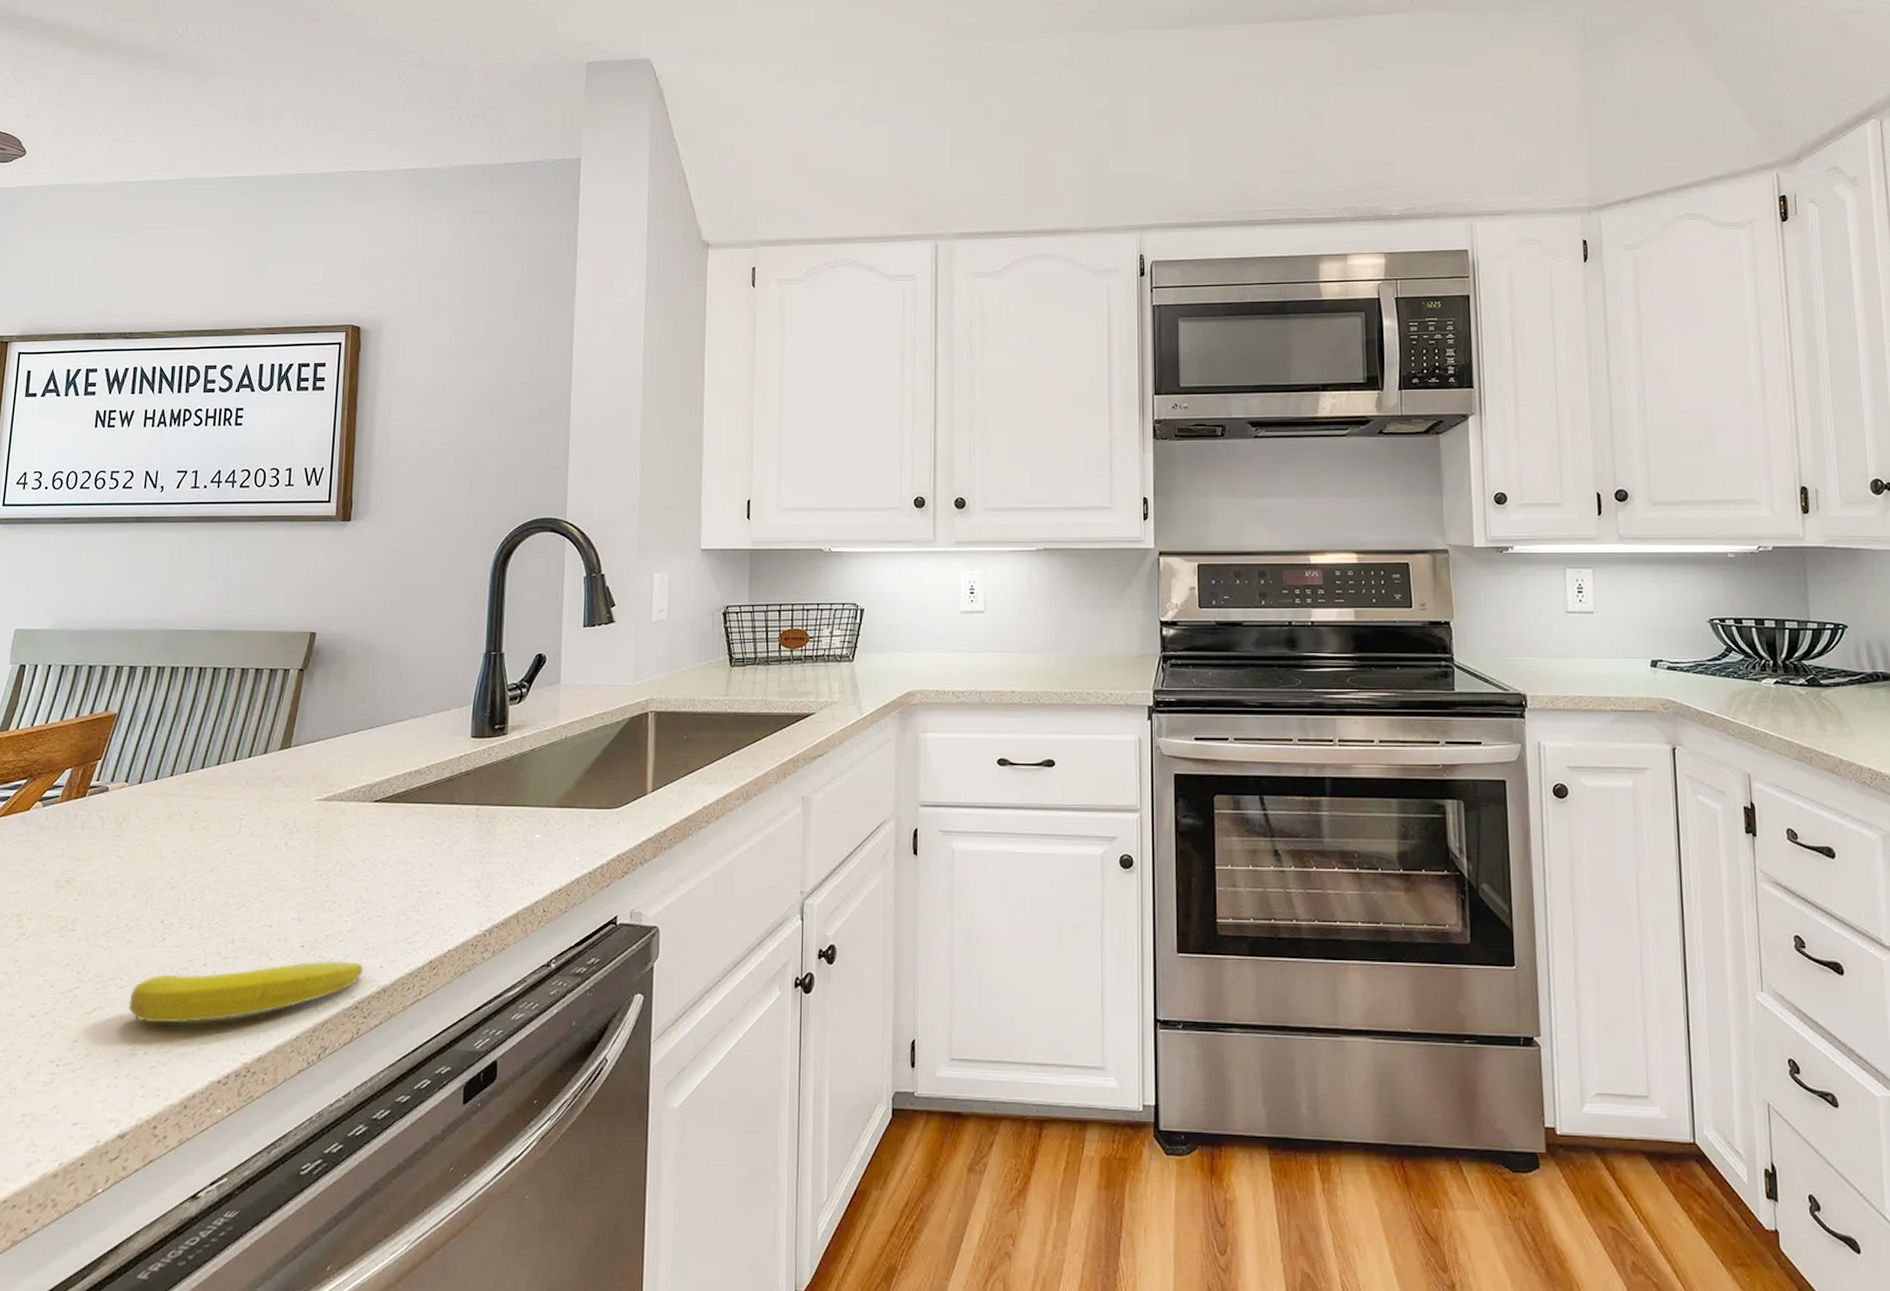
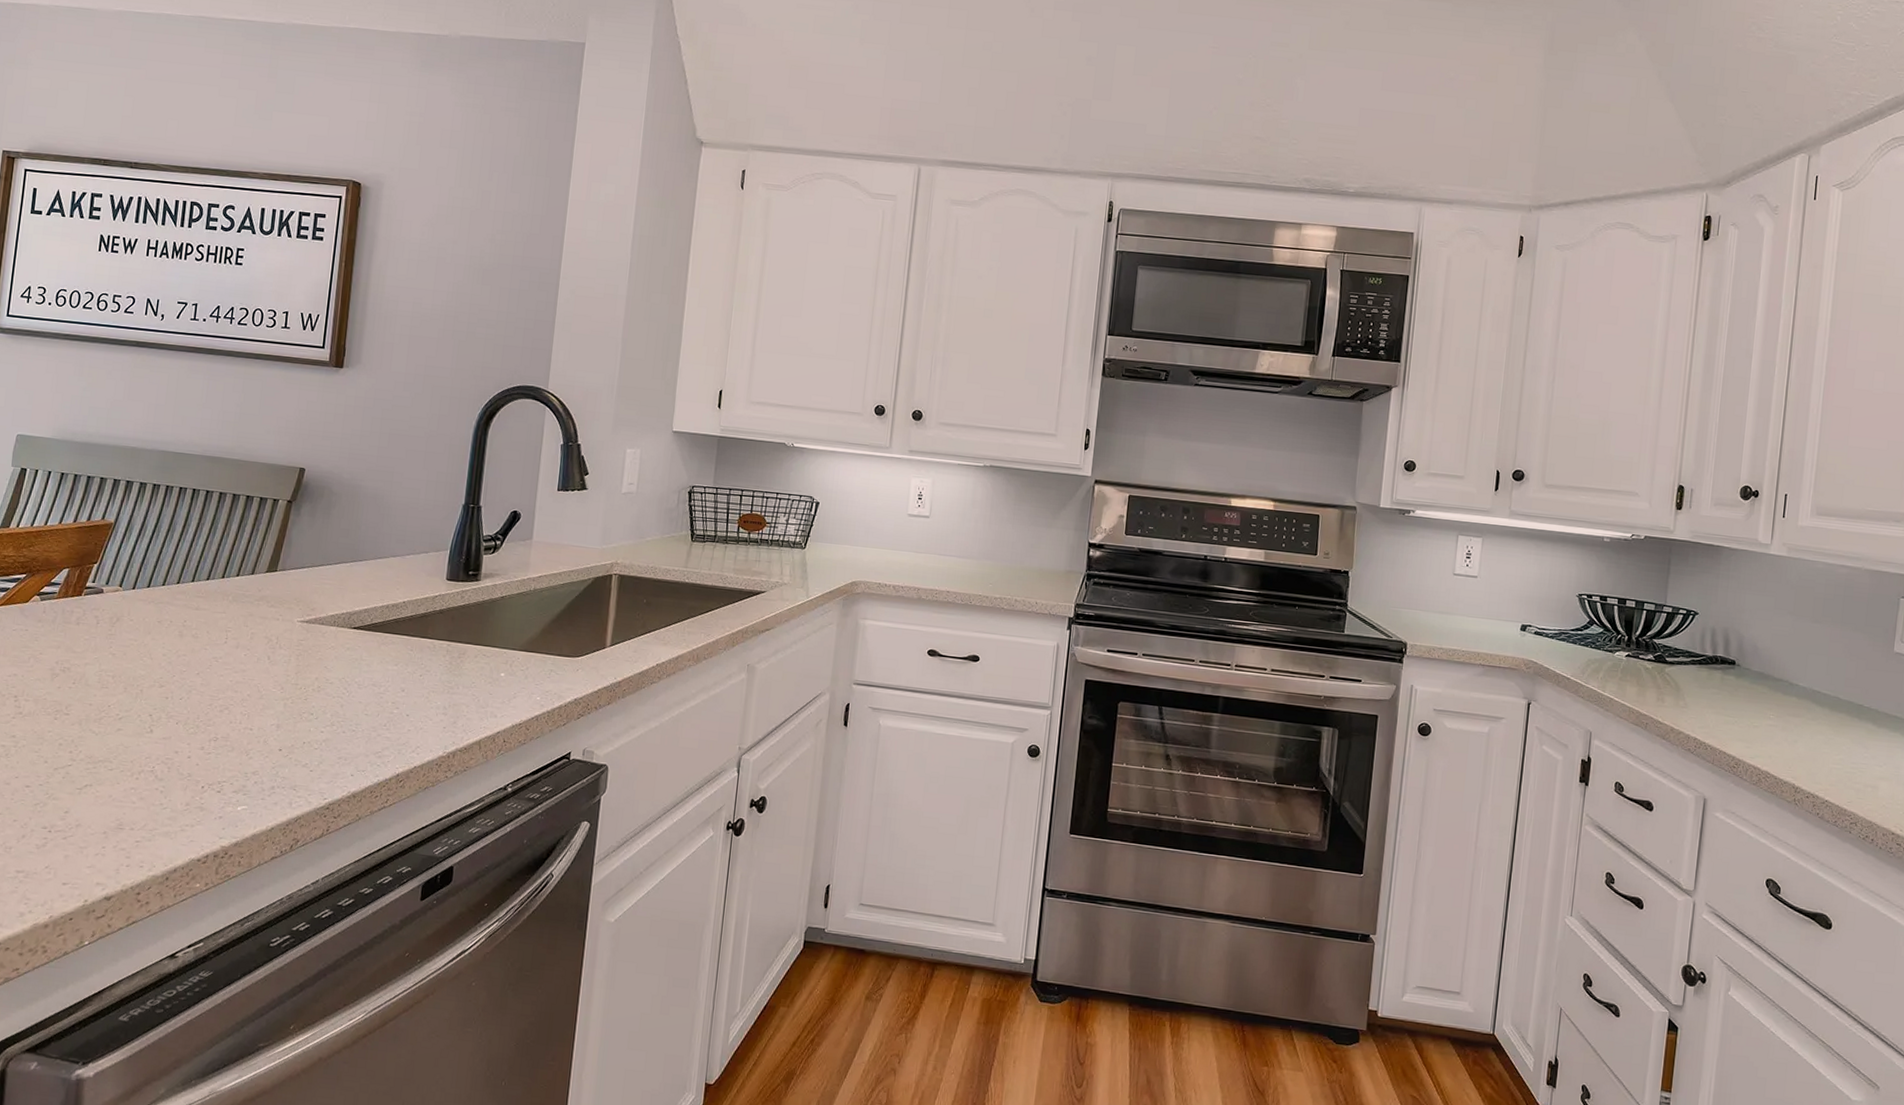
banana: present [128,961,363,1024] -> none [117,762,336,807]

